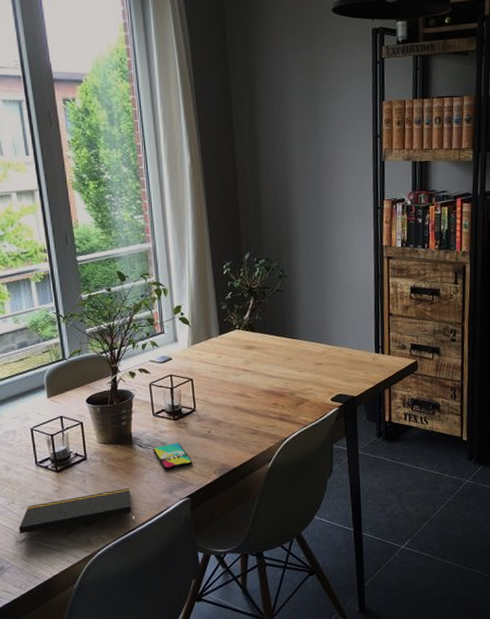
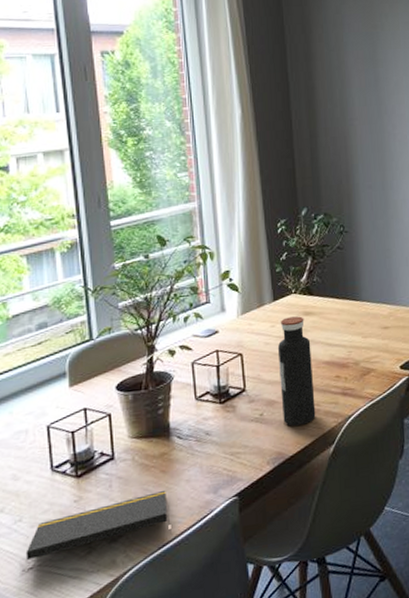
smartphone: present [153,443,193,470] -> none [195,431,242,464]
water bottle: none [223,349,256,443] -> present [277,316,316,426]

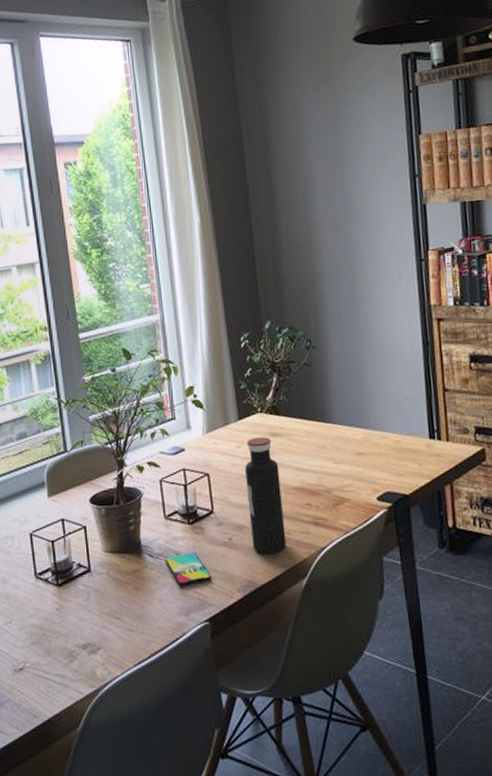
notepad: present [25,490,173,561] -> none [16,607,148,662]
smartphone: none [195,431,242,464] -> present [165,553,212,586]

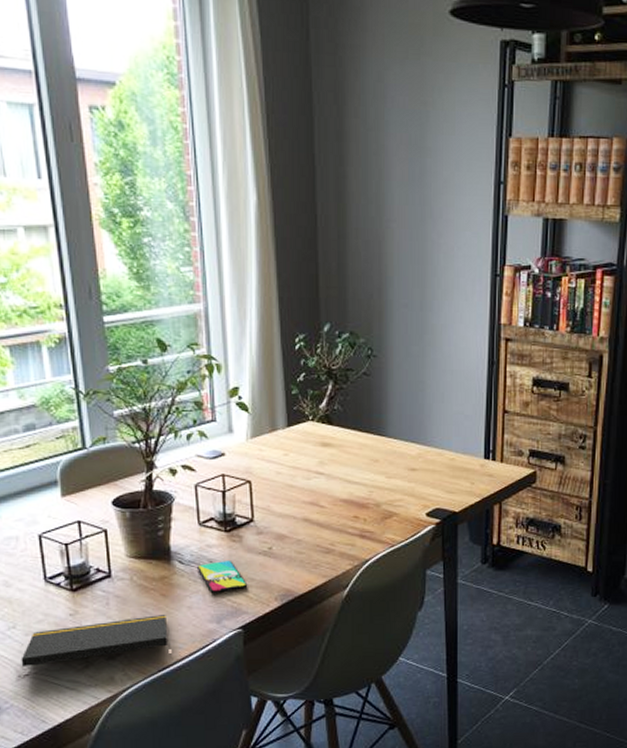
notepad: none [16,607,148,662] -> present [21,614,173,667]
water bottle: present [244,437,287,554] -> none [290,447,330,564]

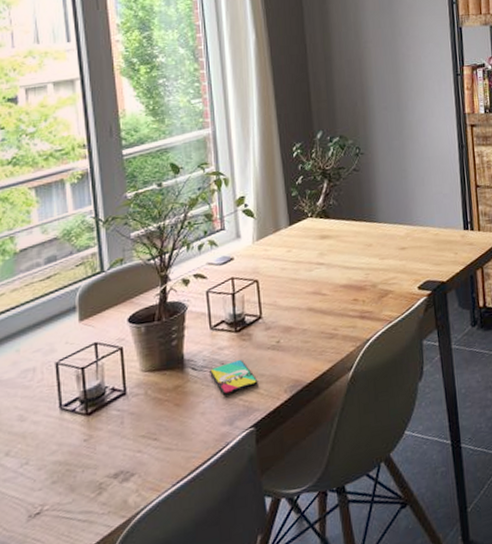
notepad: present [21,614,173,667] -> none [32,424,187,506]

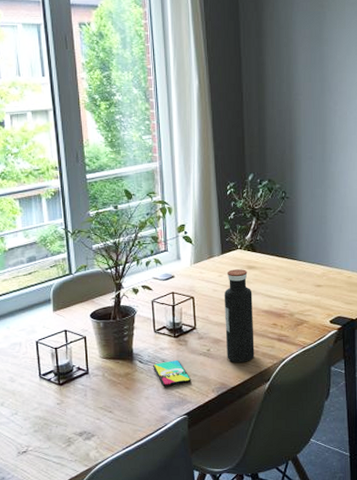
water bottle: none [294,240,334,353] -> present [224,269,255,362]

